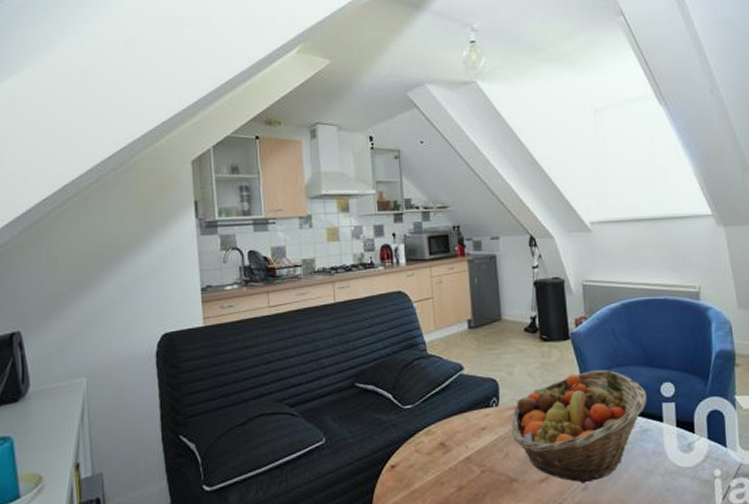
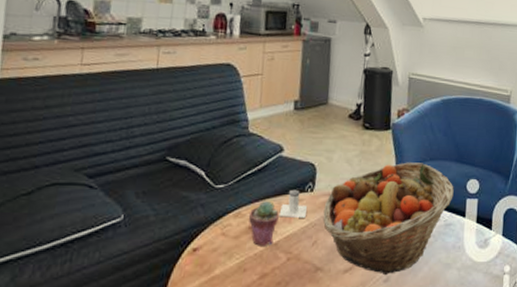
potted succulent: none [438,418,468,461] -> present [248,201,279,246]
salt shaker: none [467,405,494,432] -> present [279,189,307,218]

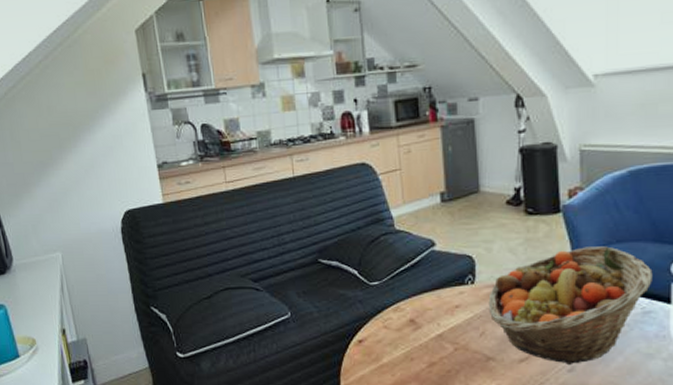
potted succulent: present [248,201,279,246] -> none [407,295,440,337]
salt shaker: present [279,189,307,218] -> none [439,282,469,310]

